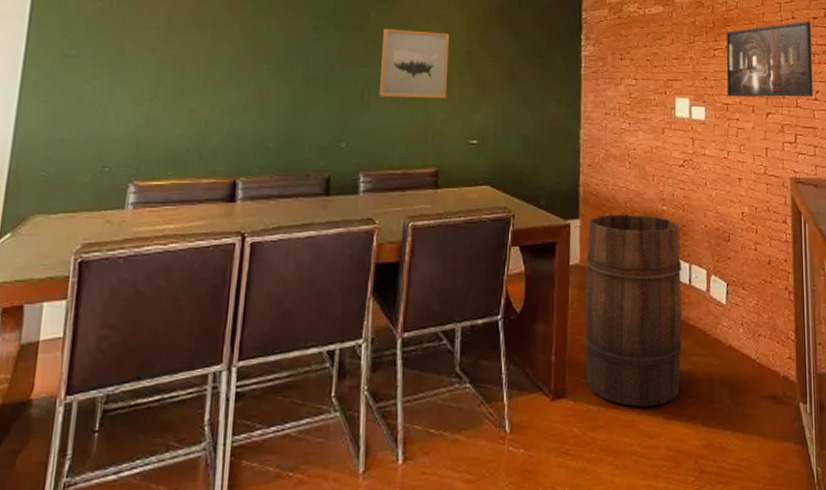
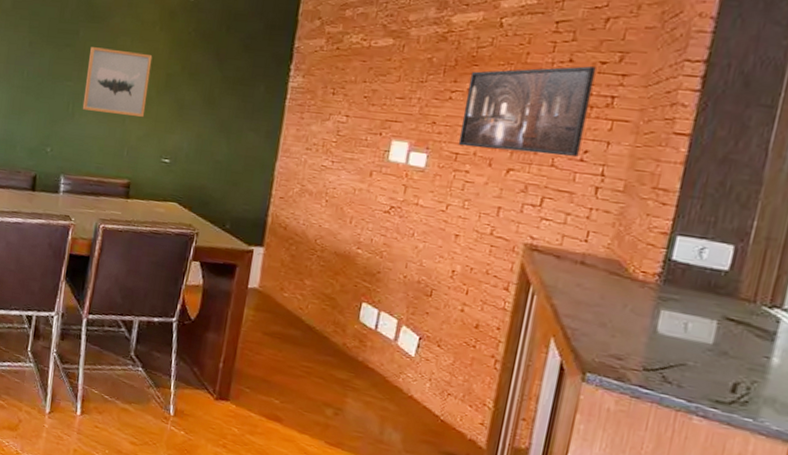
wooden barrel: present [584,214,683,407] -> none [250,247,373,431]

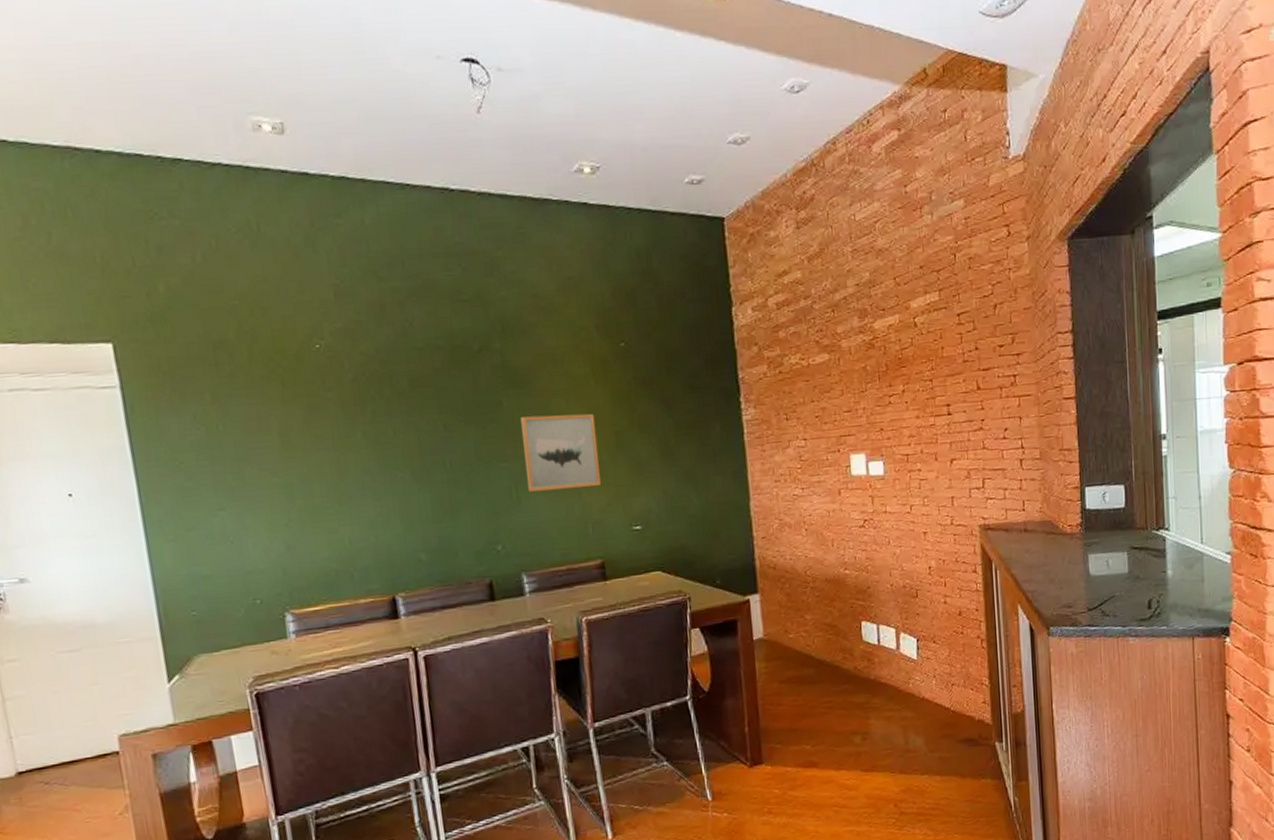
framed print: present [458,66,596,157] -> none [901,351,1001,447]

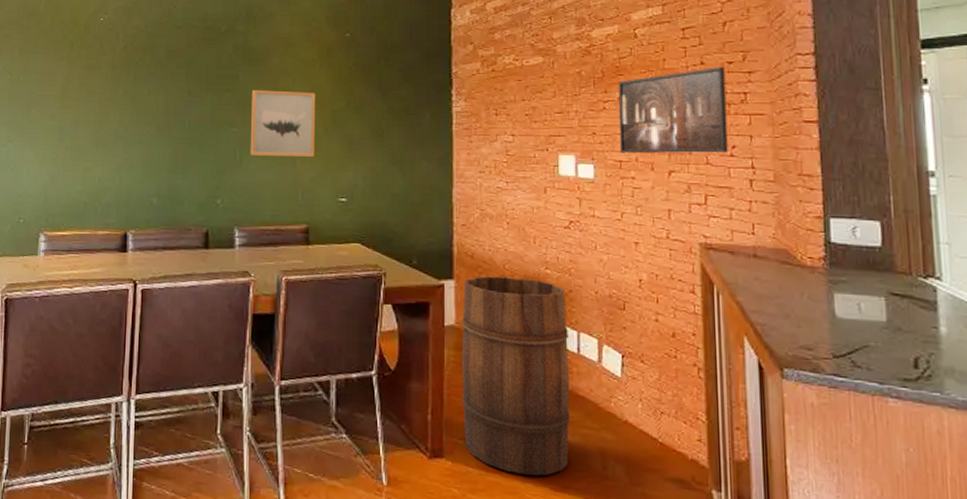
wooden barrel: none [768,581,876,764] -> present [461,276,570,476]
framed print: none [901,351,1001,447] -> present [618,67,728,154]

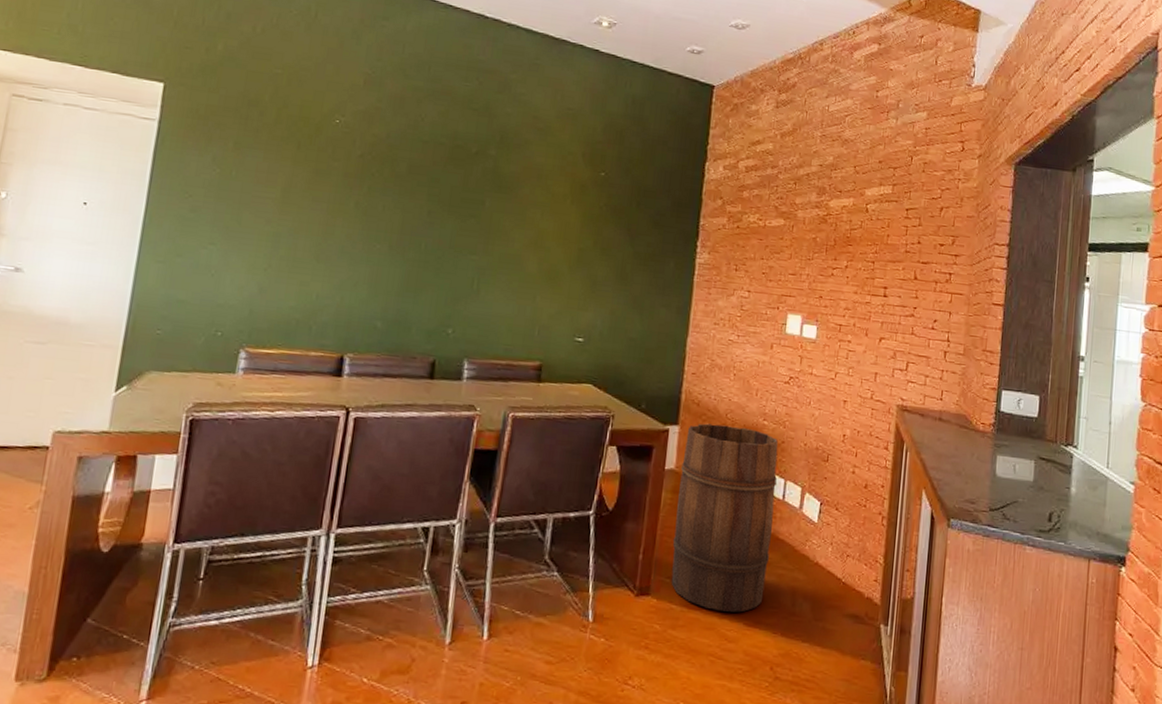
wall art: present [250,90,316,157] -> none [488,218,564,293]
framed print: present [618,67,728,154] -> none [841,247,937,326]

